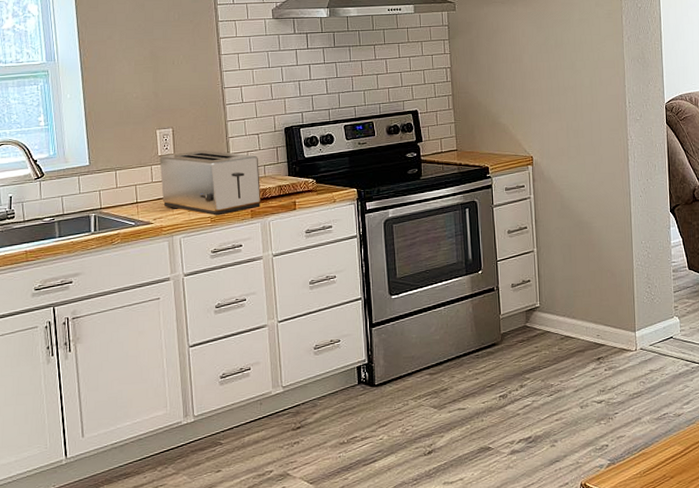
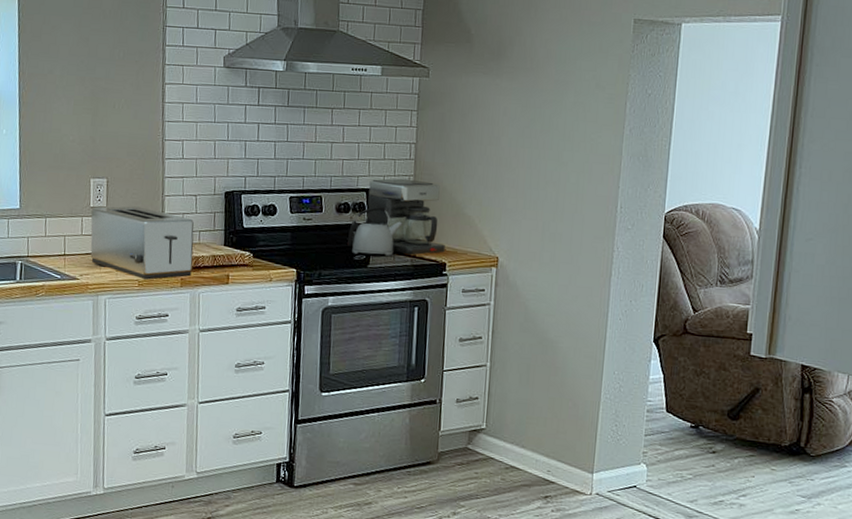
kettle: none [400,124,447,169] -> present [347,206,403,256]
coffee maker: none [414,98,486,164] -> present [367,178,445,256]

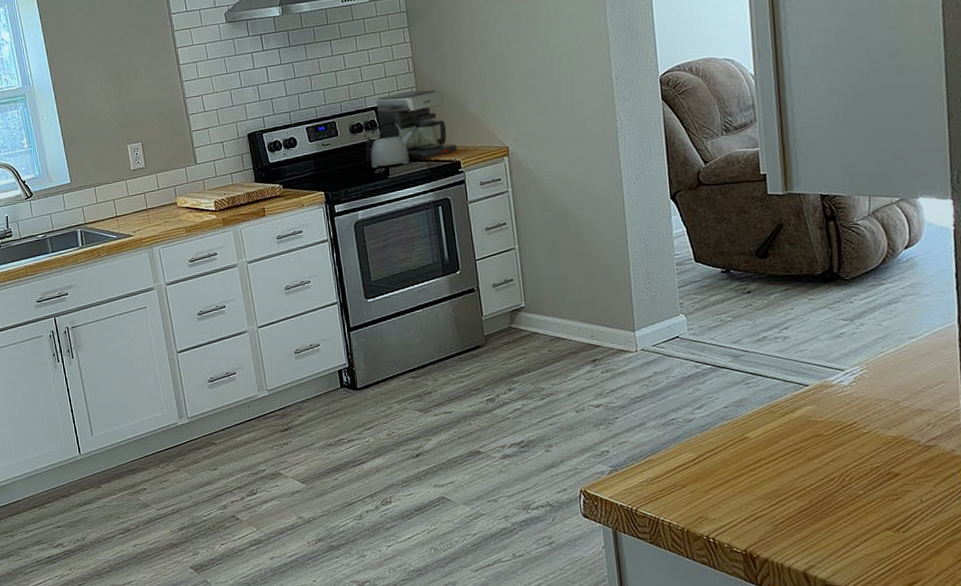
toaster: present [90,206,194,280] -> none [132,161,232,226]

